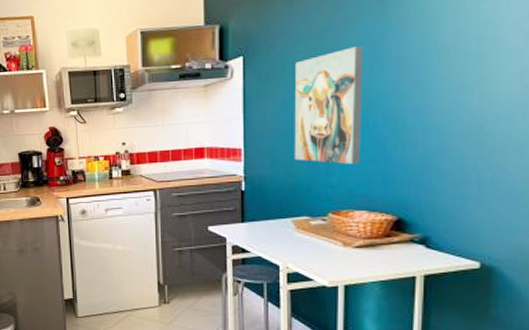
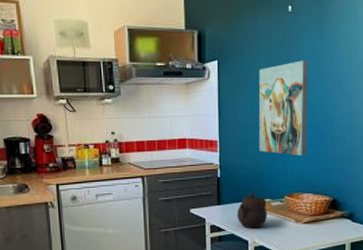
teapot: none [265,209,305,251] -> present [237,193,267,229]

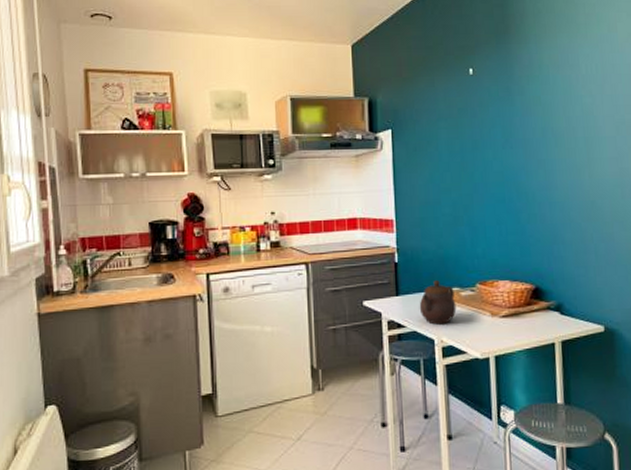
wall art: present [258,61,309,156] -> none [439,127,500,235]

